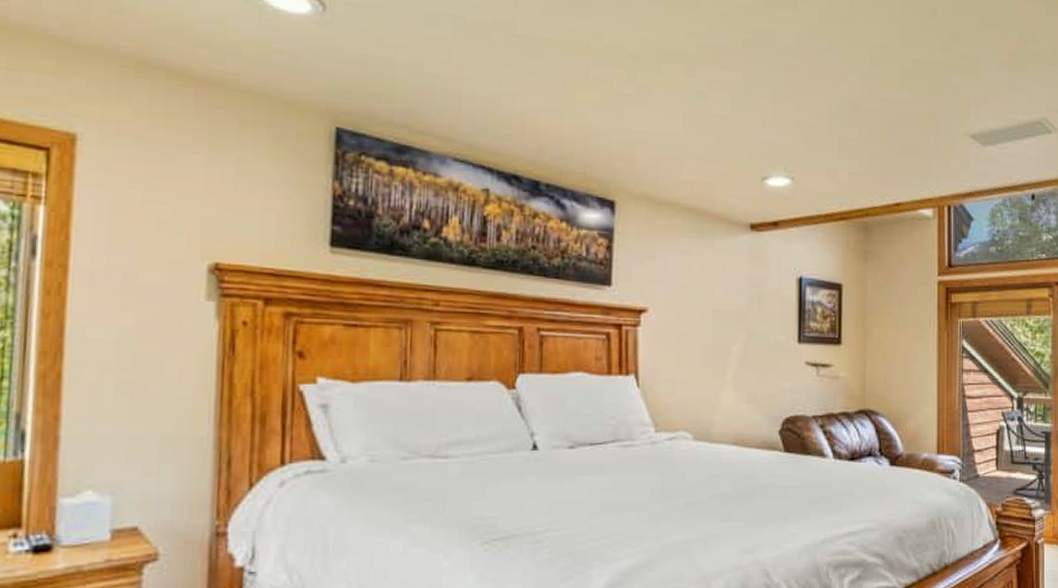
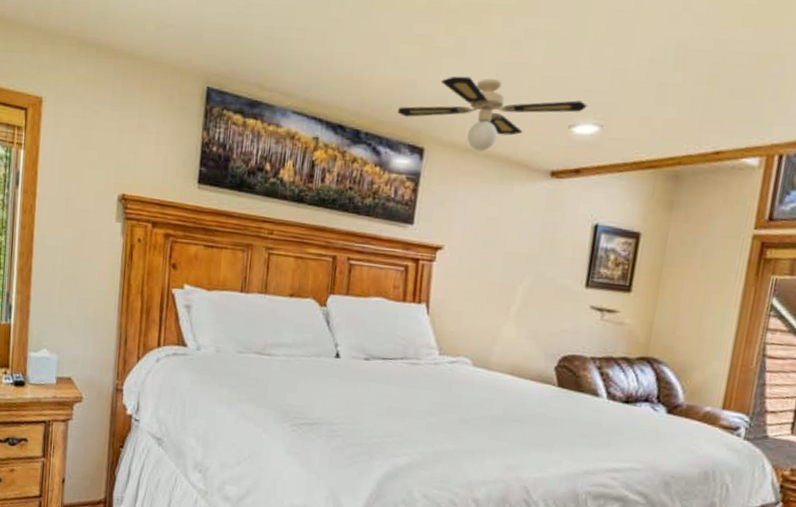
ceiling fan: none [581,124,777,205] -> present [397,76,588,152]

